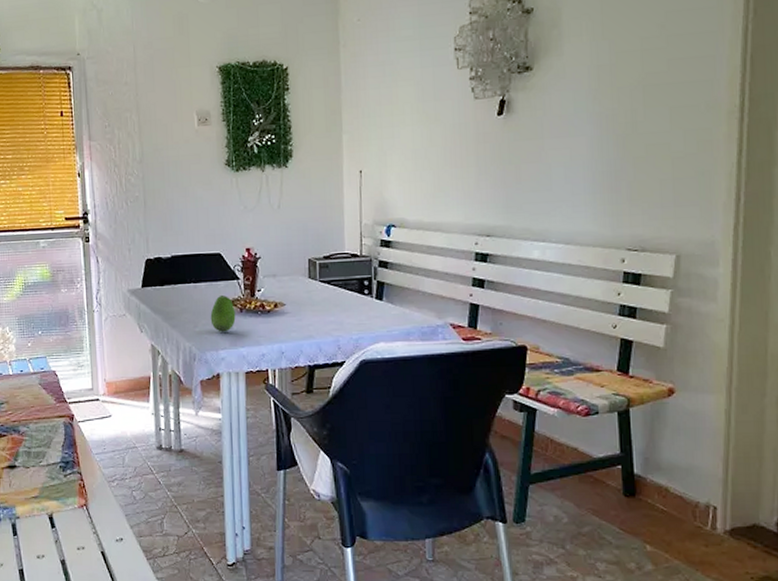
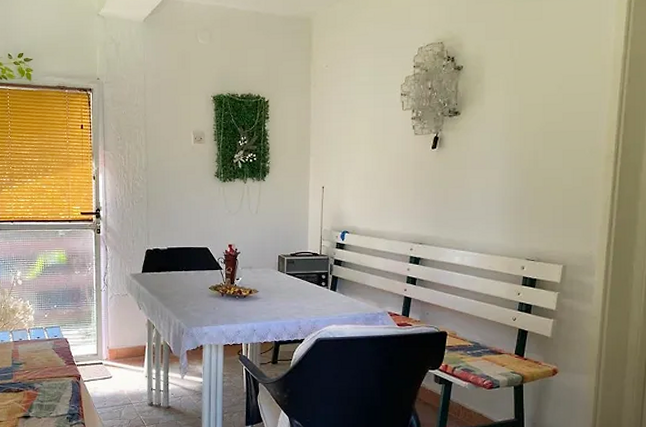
fruit: present [210,294,236,332] -> none [197,281,218,312]

